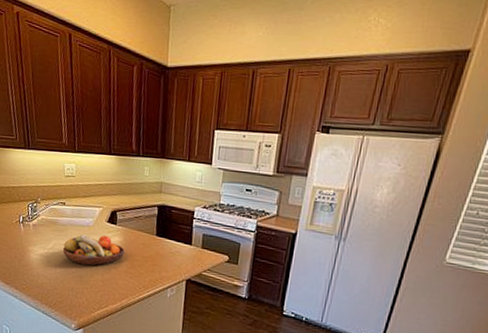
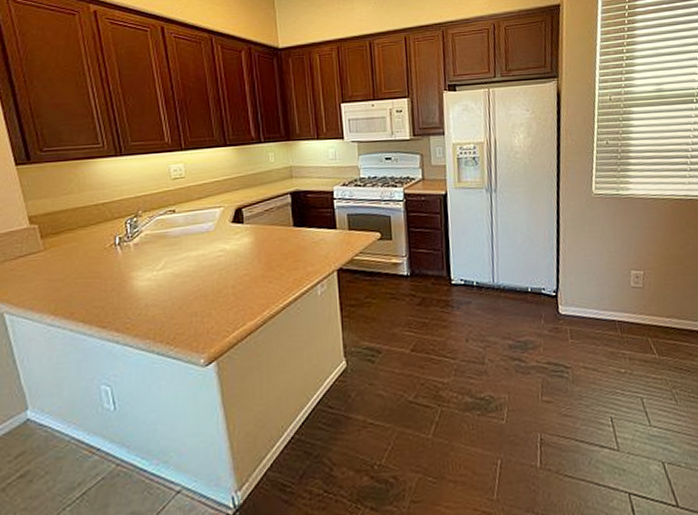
fruit bowl: present [62,234,125,266] -> none [177,239,258,281]

